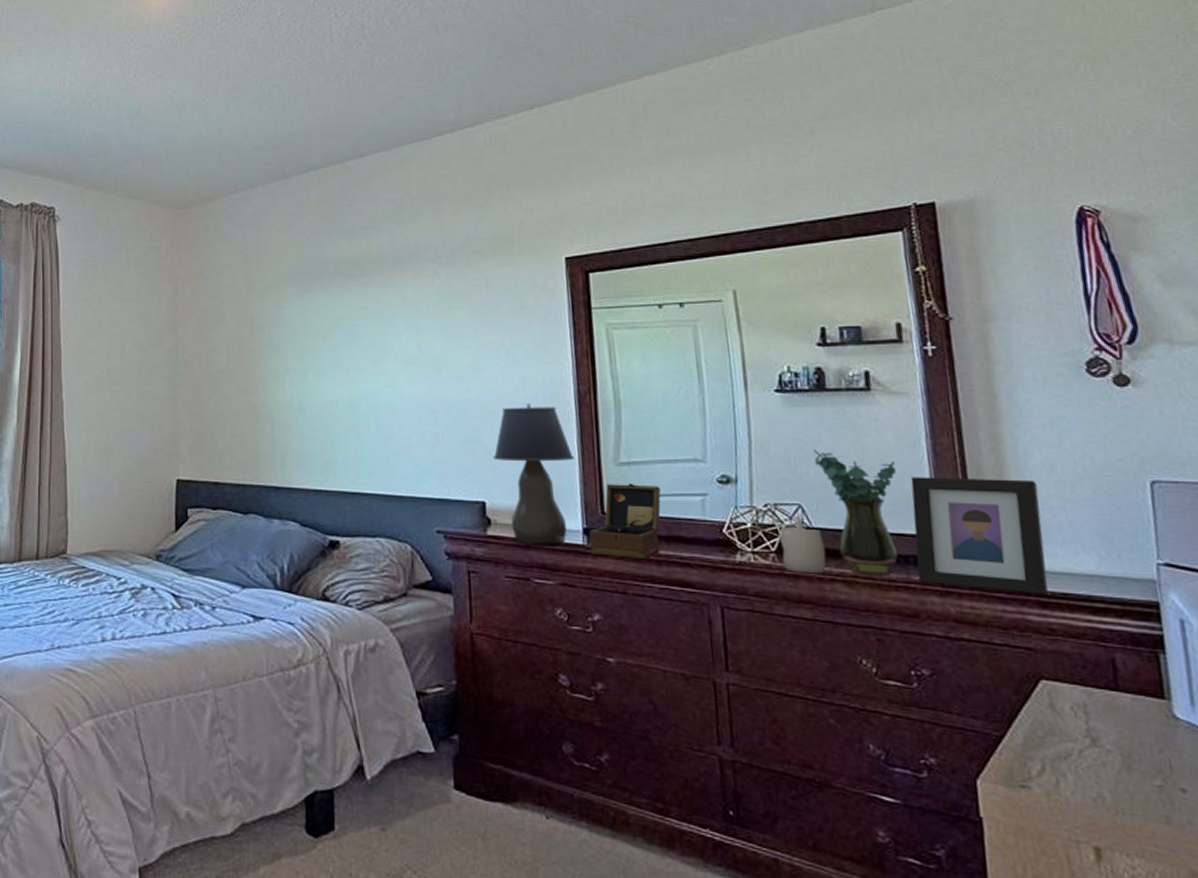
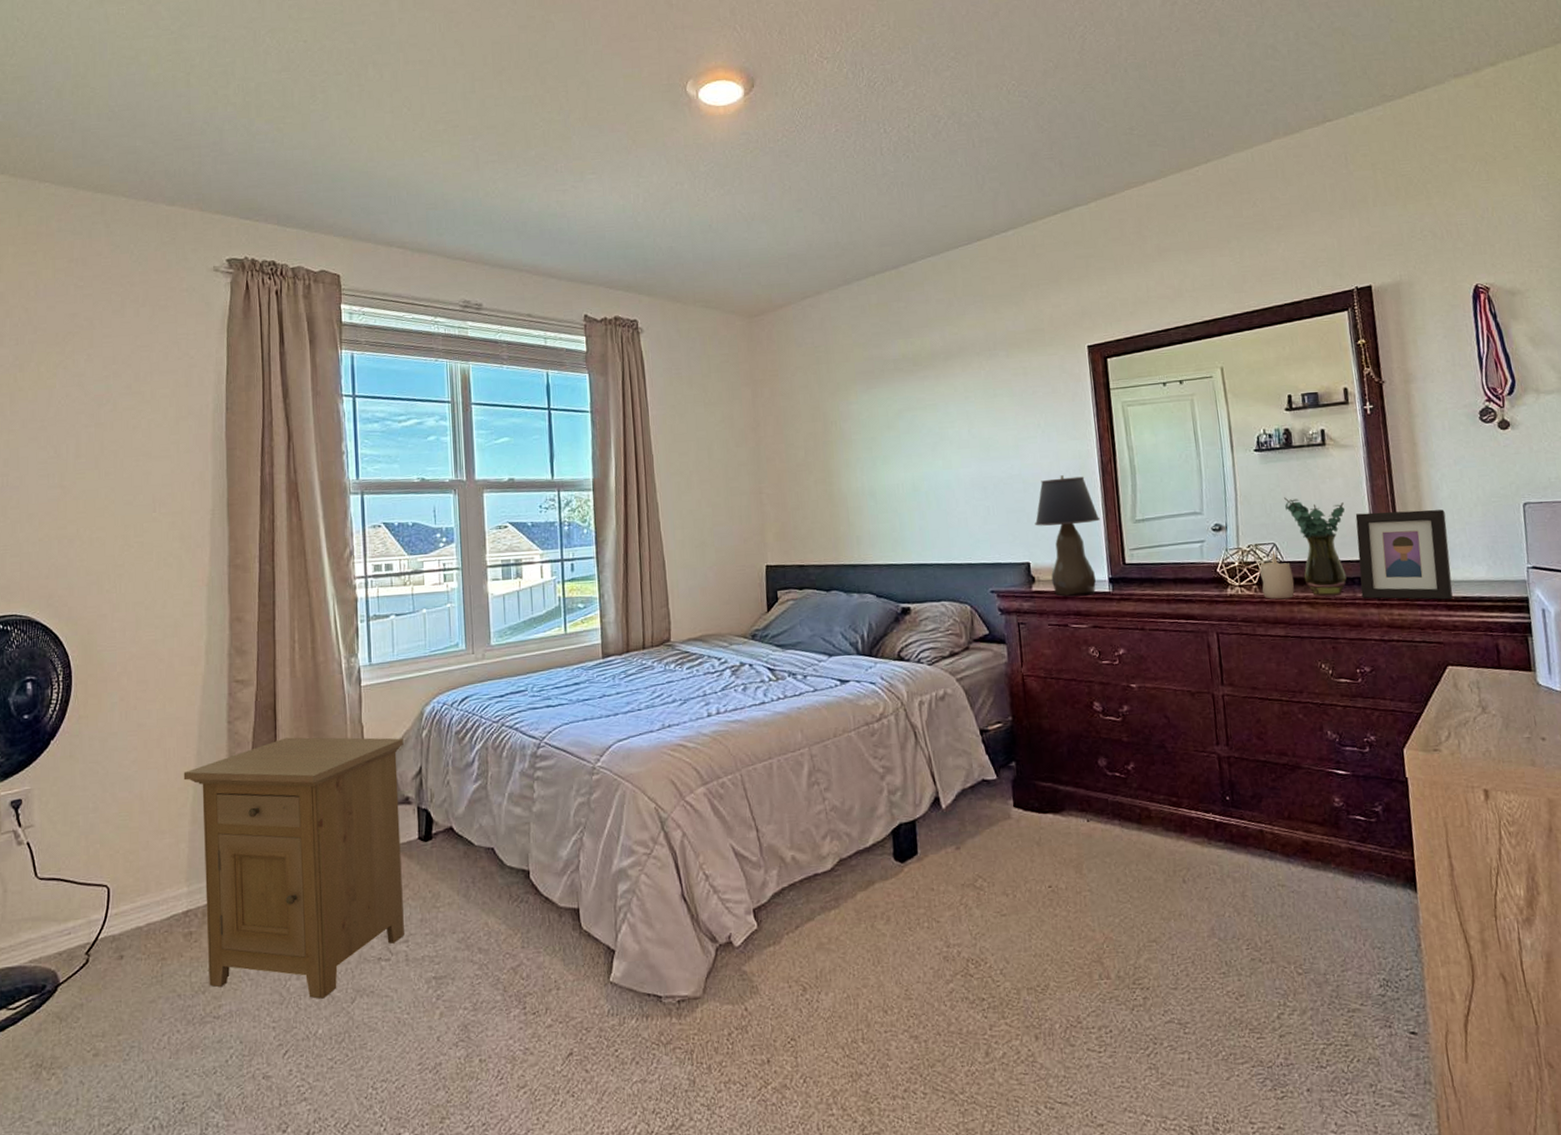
wooden box: present [588,483,661,560] -> none [1113,536,1169,600]

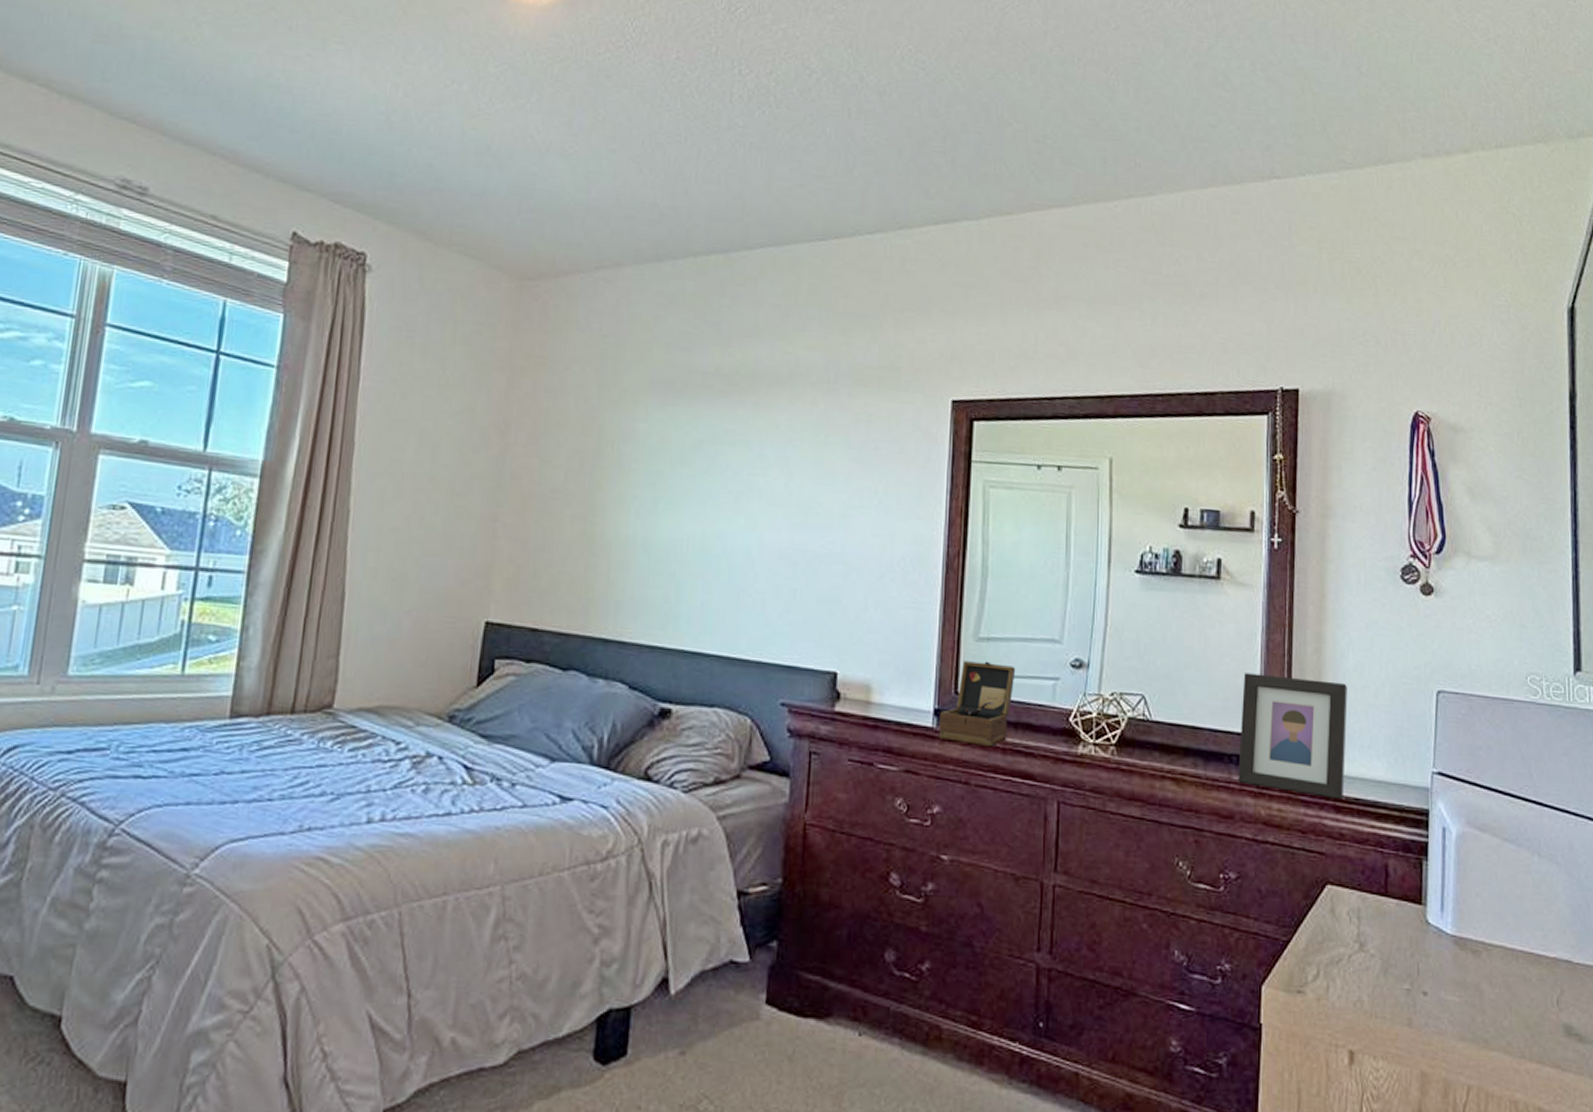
table lamp: present [1034,475,1101,598] -> none [851,563,936,729]
wooden box: none [1113,536,1169,600] -> present [938,661,1016,748]
candle: present [1260,550,1295,600] -> none [1120,704,1161,770]
vase: present [1284,497,1347,597] -> none [1163,637,1233,776]

